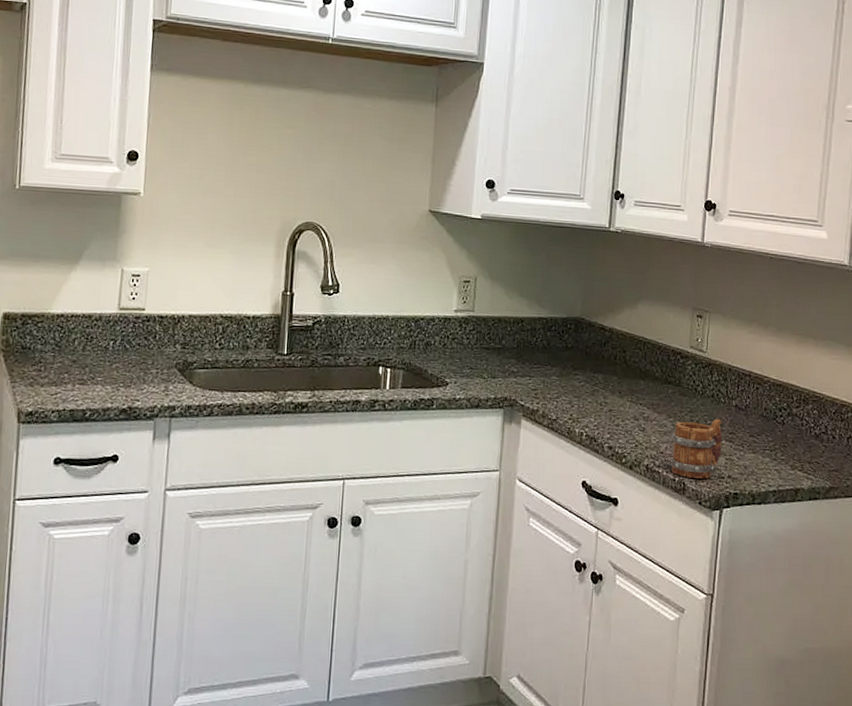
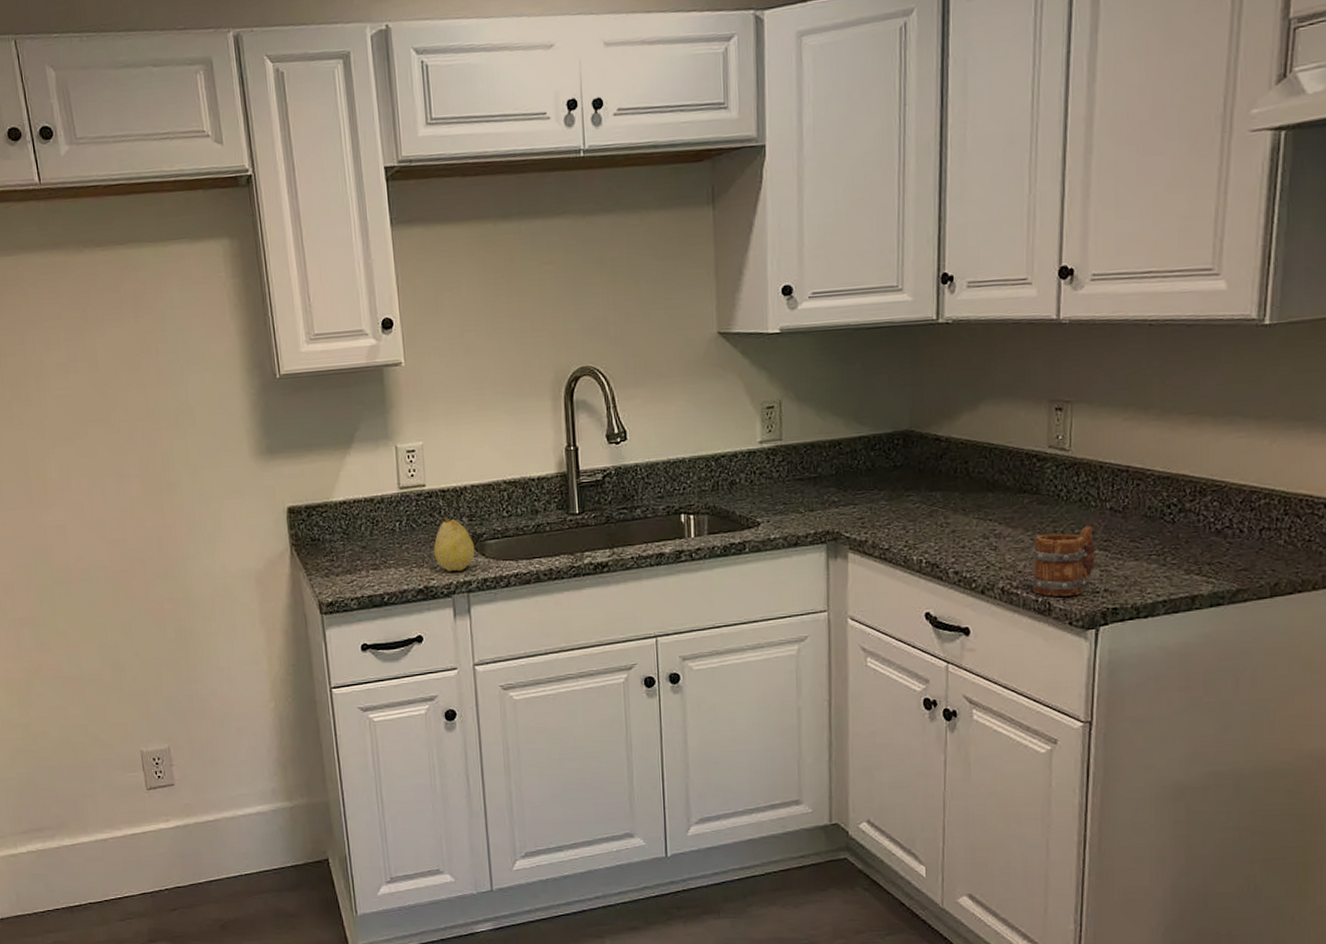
fruit: none [142,341,184,396] -> present [433,516,475,572]

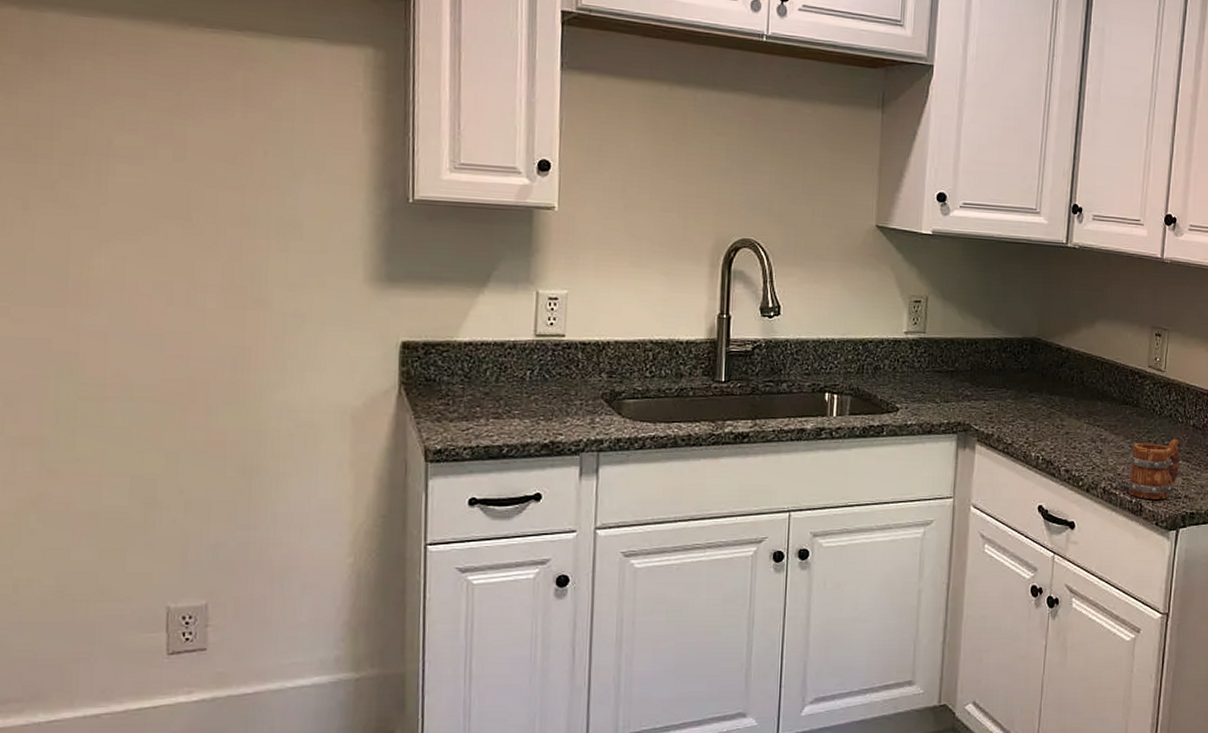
fruit: present [433,516,475,572] -> none [565,370,611,429]

